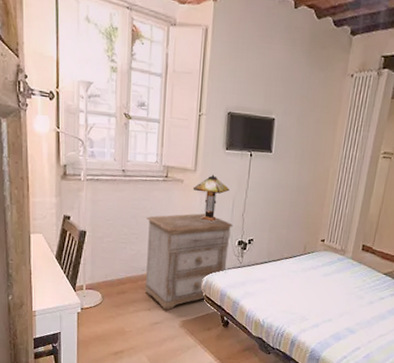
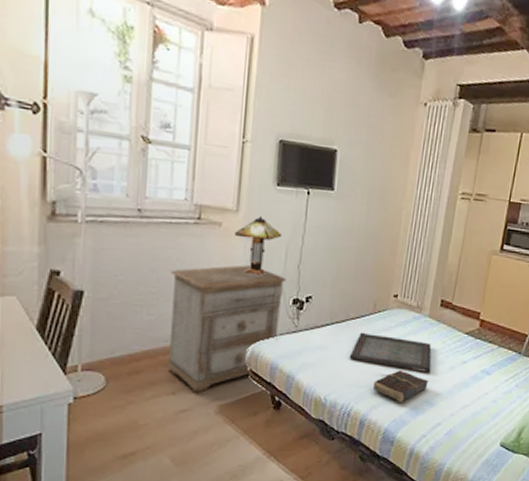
serving tray: none [283,269,353,306] -> present [349,332,432,374]
book: none [302,301,350,328] -> present [373,370,428,402]

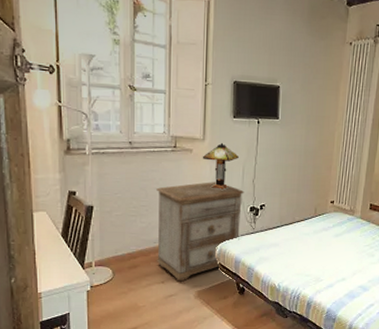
serving tray: present [349,332,432,374] -> none [296,232,364,264]
book: present [373,370,428,402] -> none [316,261,362,287]

